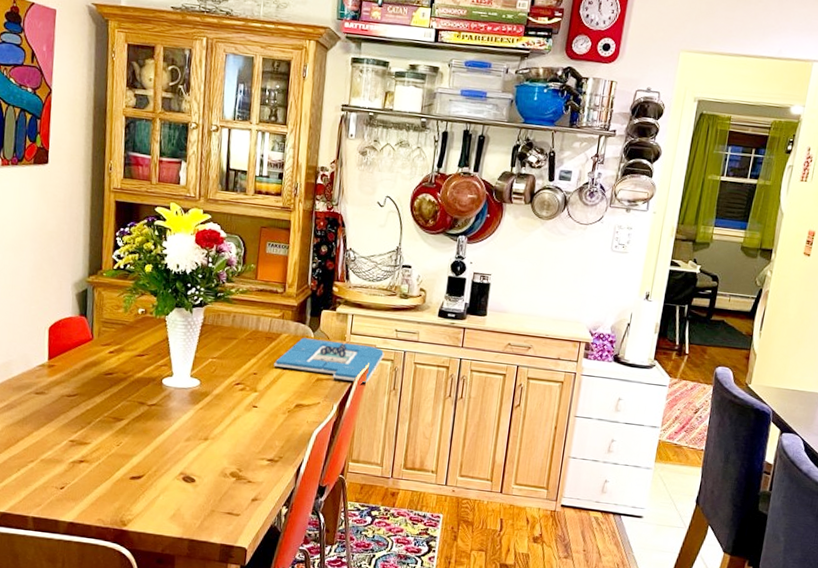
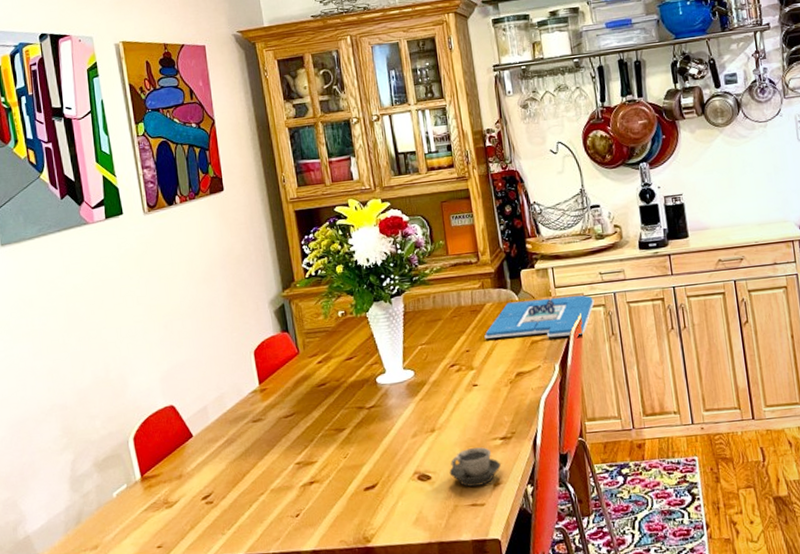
cup: none [213,462,263,498] -> present [449,447,501,487]

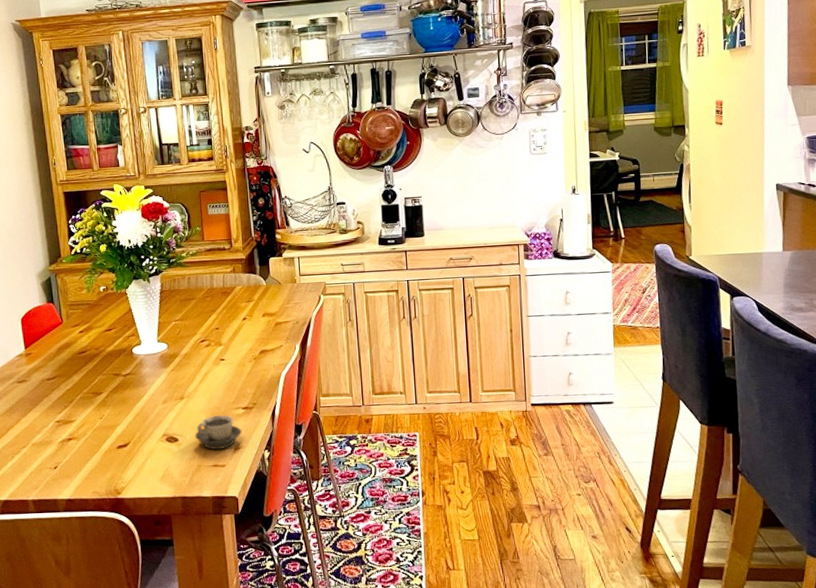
board game: present [484,295,595,339] -> none [233,283,335,321]

